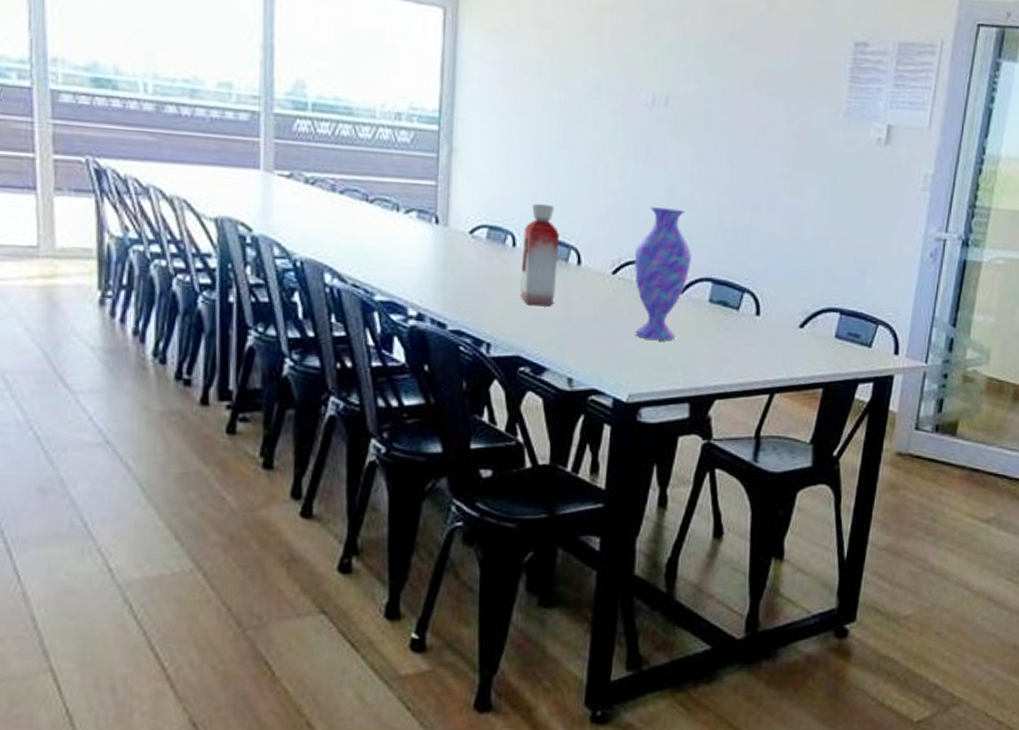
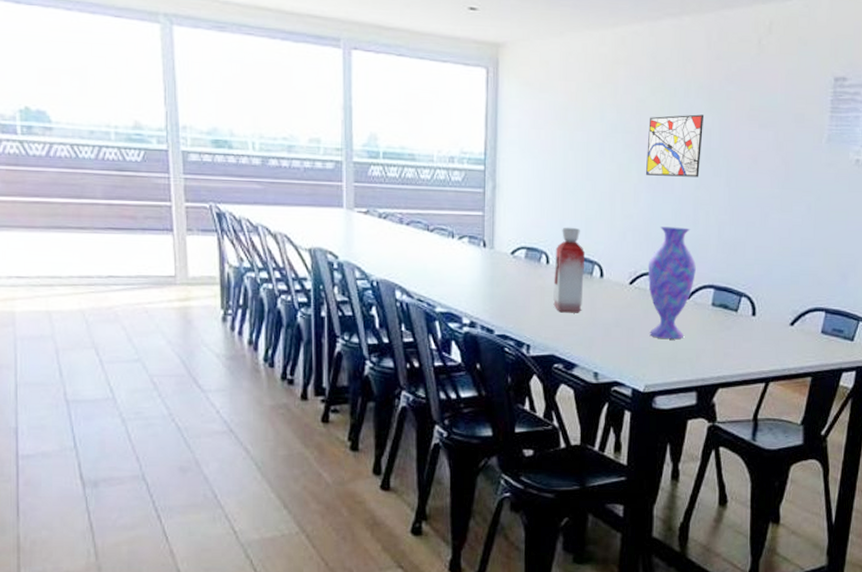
wall art: none [634,76,703,151] -> present [646,114,703,177]

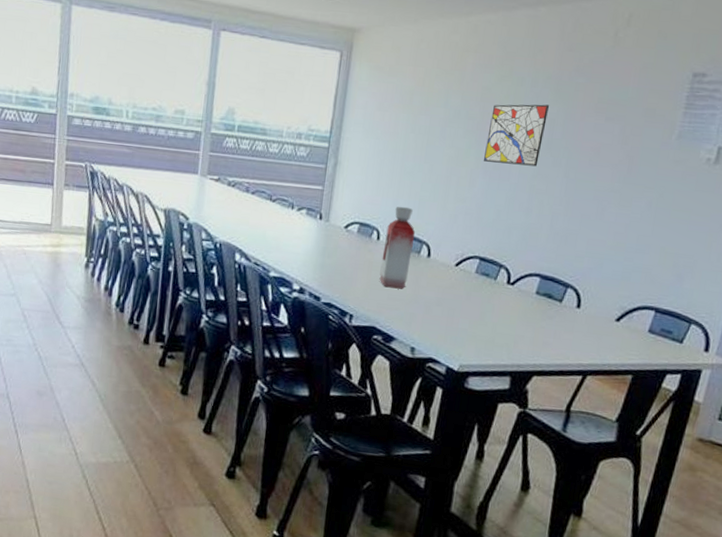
vase: present [647,227,696,339] -> none [470,212,524,324]

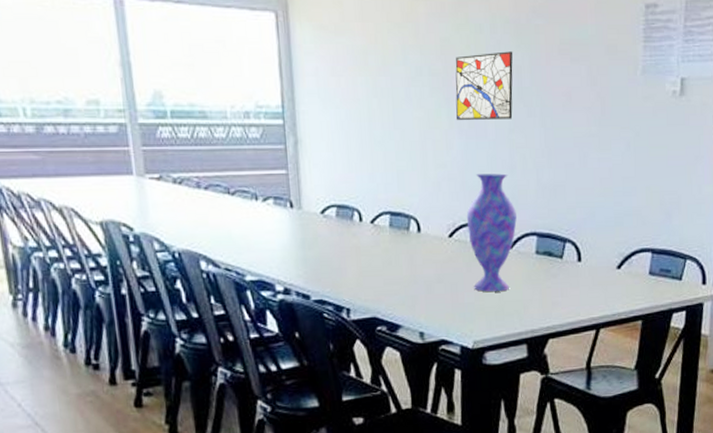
bottle: present [379,206,416,289] -> none [367,180,402,272]
vase: none [470,212,524,324] -> present [466,173,517,292]

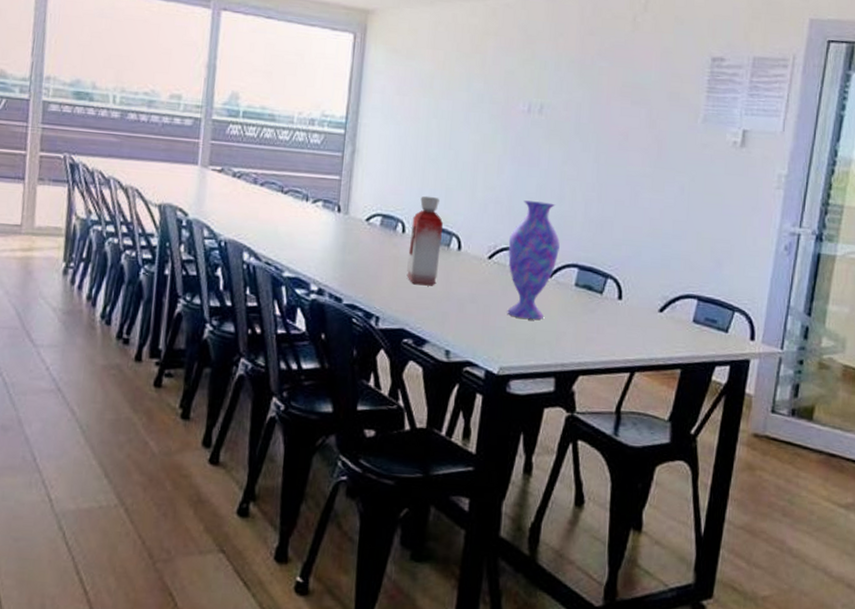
bottle: none [367,180,402,272] -> present [406,195,444,286]
wall art: present [455,51,513,120] -> none [511,88,574,152]

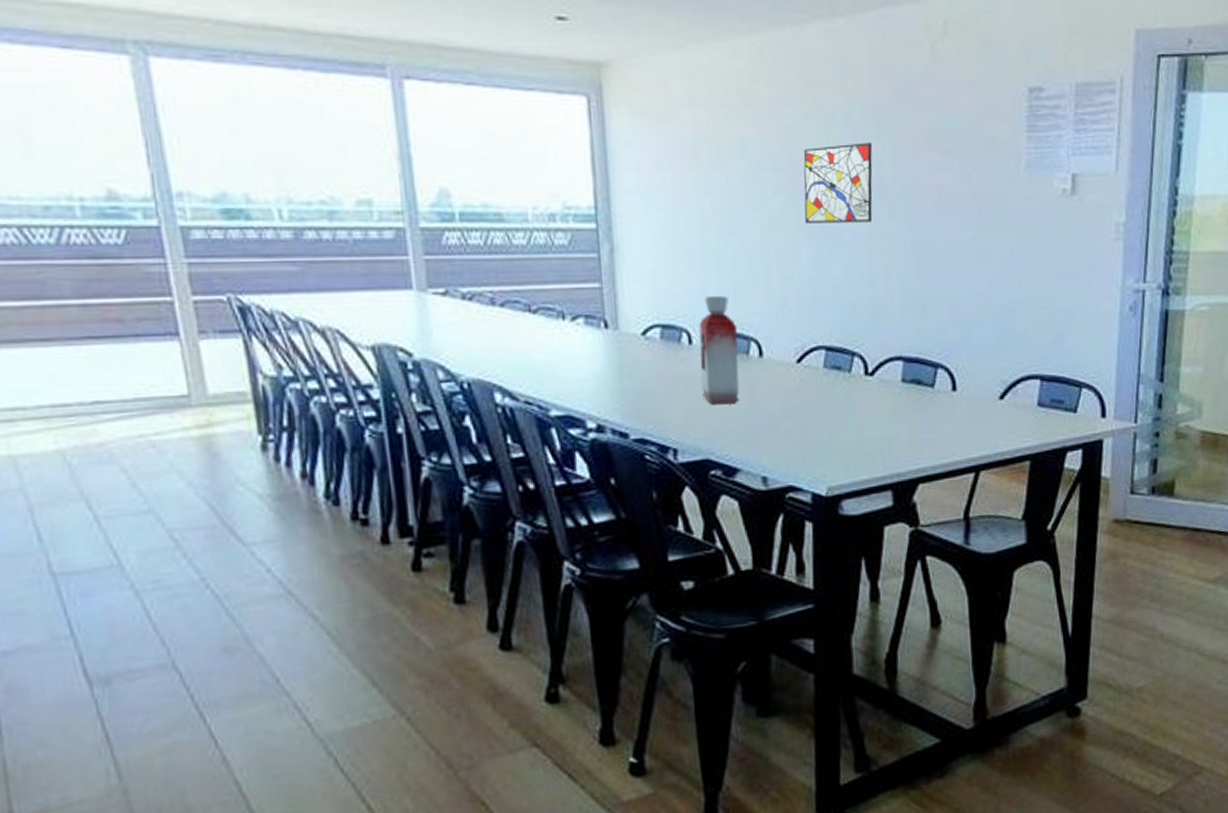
vase: present [507,200,560,319] -> none [817,286,879,428]
wall art: none [511,88,574,152] -> present [803,142,873,223]

